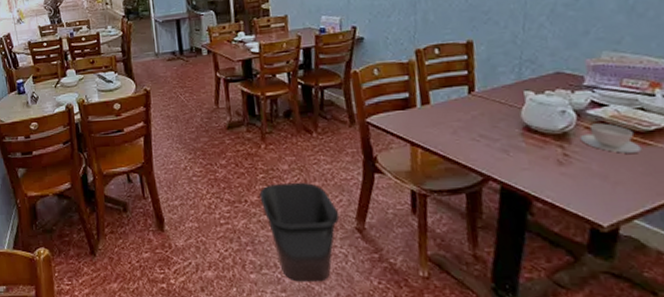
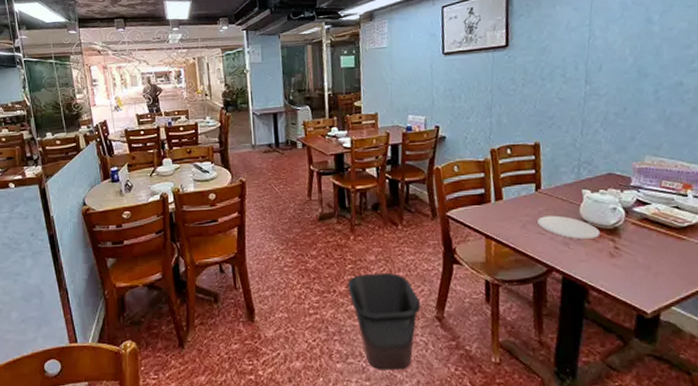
plate: none [470,120,546,147] -> present [537,215,601,240]
teacup: present [579,123,642,153] -> none [628,219,677,247]

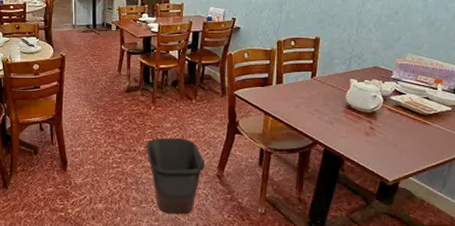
plate: present [537,215,601,240] -> none [309,99,360,120]

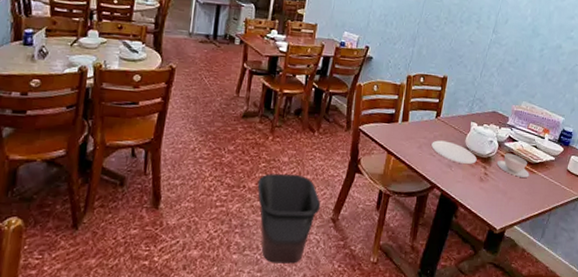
plate: none [309,99,360,120] -> present [431,140,477,165]
teacup: none [383,106,422,129] -> present [497,153,530,178]

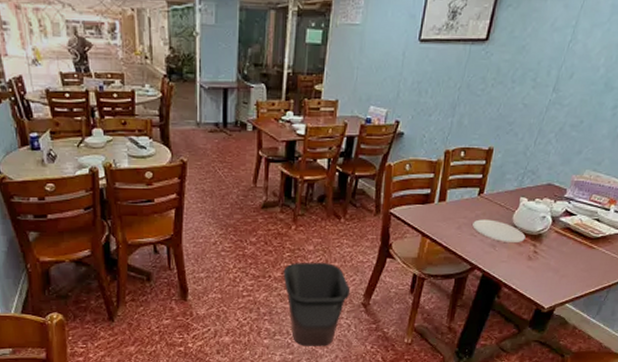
teacup: present [497,153,530,178] -> none [549,229,588,254]

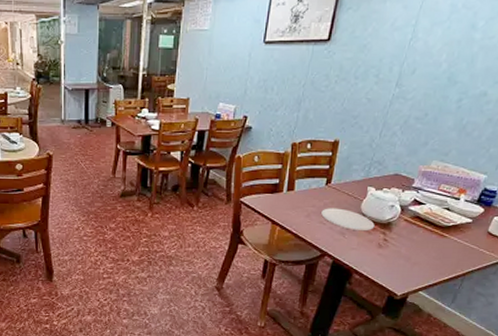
waste bin: present [283,262,351,346] -> none [140,247,204,327]

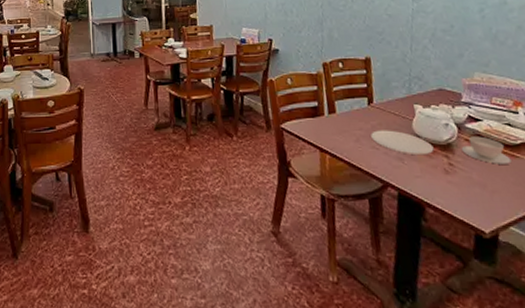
teacup: none [398,217,439,242] -> present [461,136,512,164]

